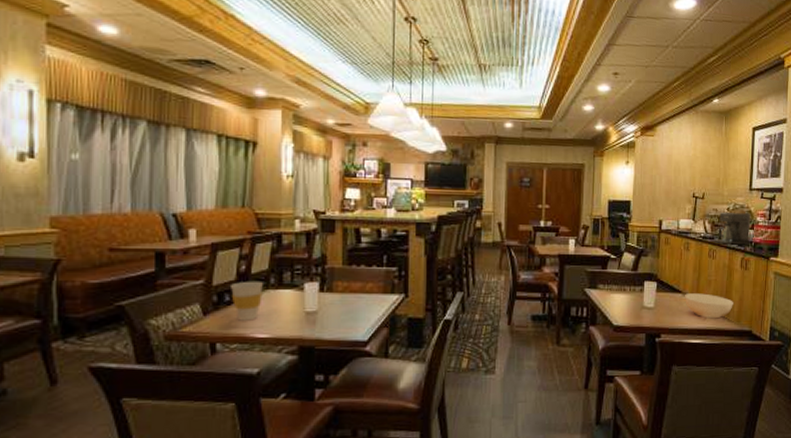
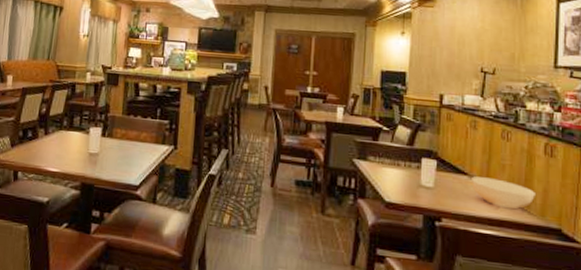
cup: present [231,281,263,321] -> none [33,121,58,156]
coffee maker: present [714,212,751,246] -> none [509,90,557,131]

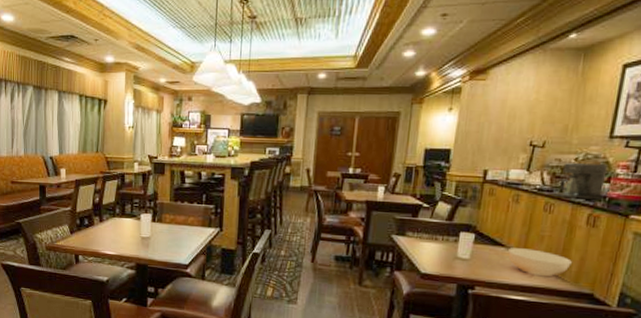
coffee maker: none [509,90,557,131] -> present [553,163,608,201]

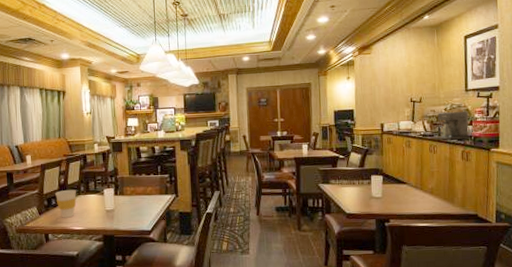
cup: none [89,210,111,241] -> present [55,189,77,218]
bowl: present [508,248,572,277] -> none [410,183,457,205]

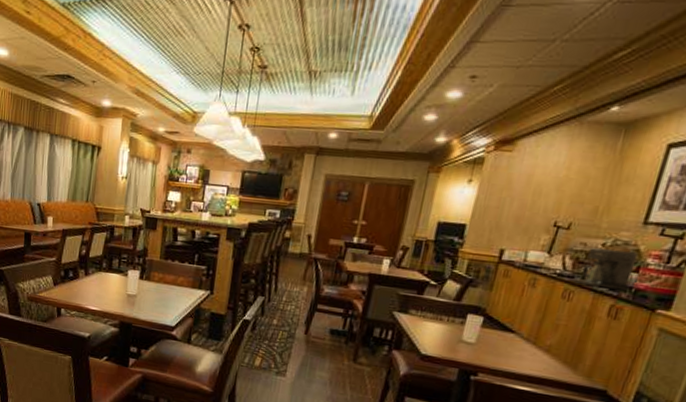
cup: present [55,189,77,218] -> none [74,262,97,295]

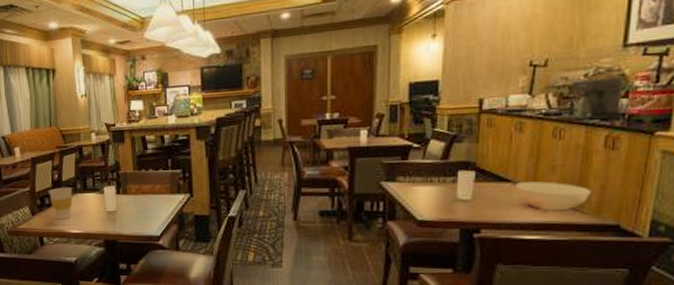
cup: none [74,262,97,295] -> present [49,186,73,220]
bowl: none [517,335,587,370] -> present [516,181,591,211]

